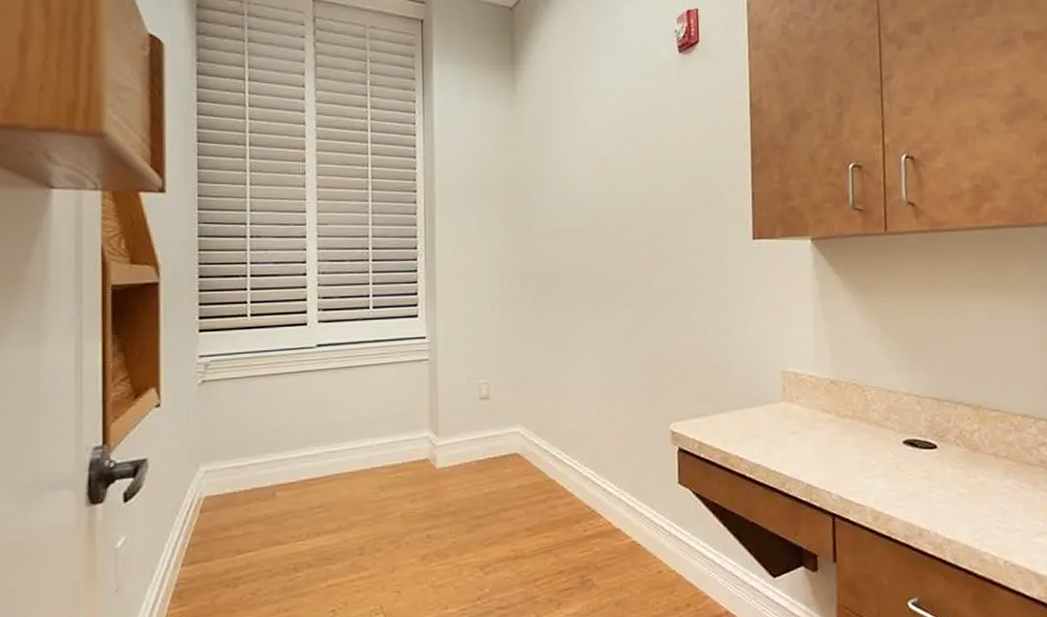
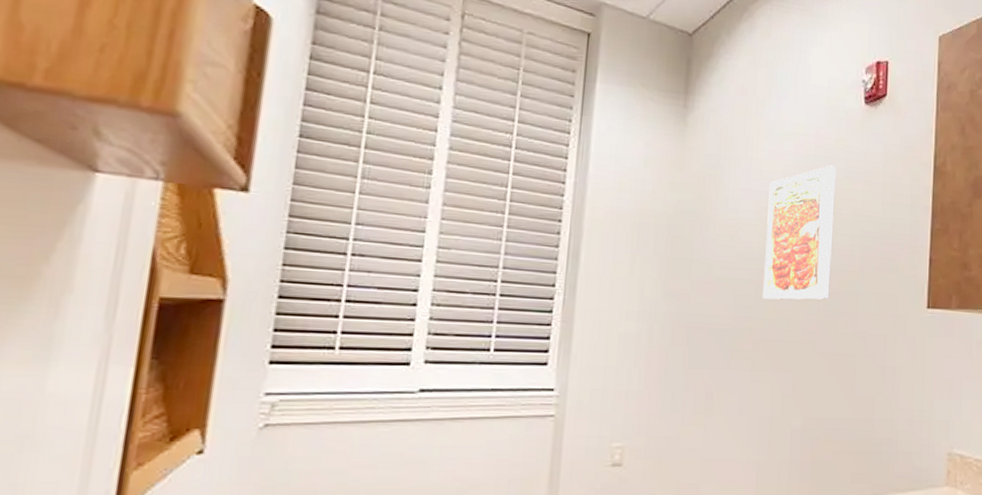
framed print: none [595,115,659,244] -> present [762,165,838,300]

